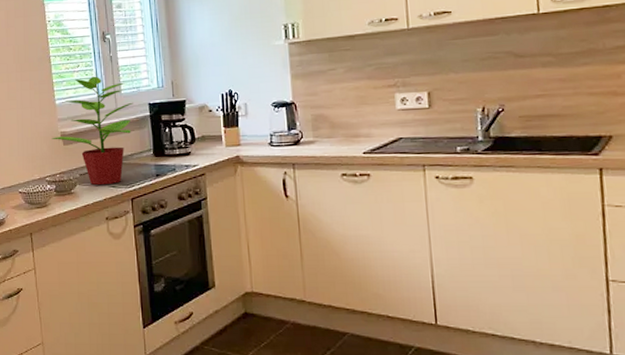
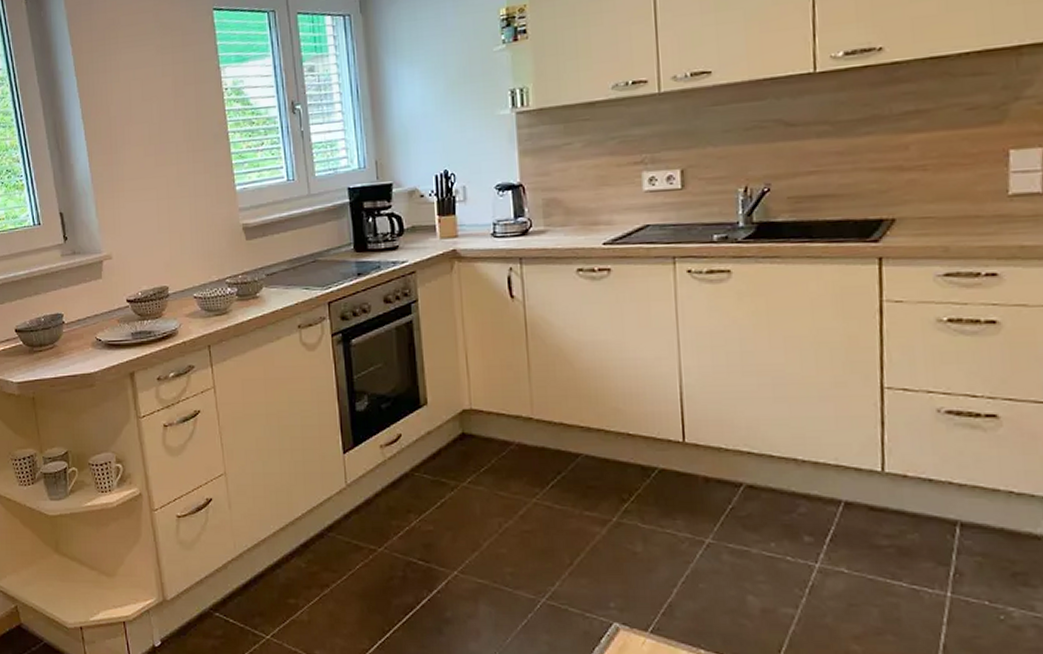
potted plant: present [51,71,133,186] -> none [231,150,330,288]

